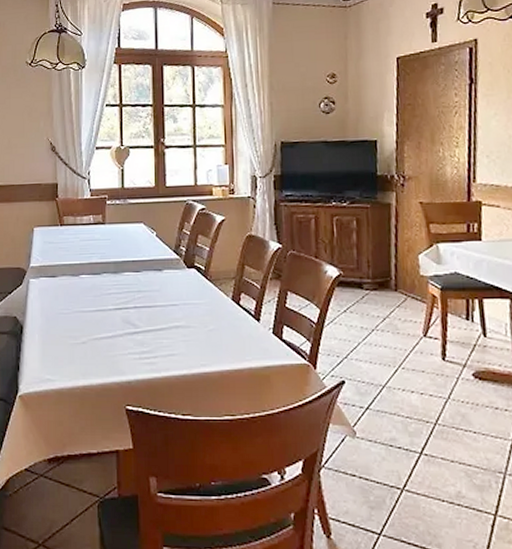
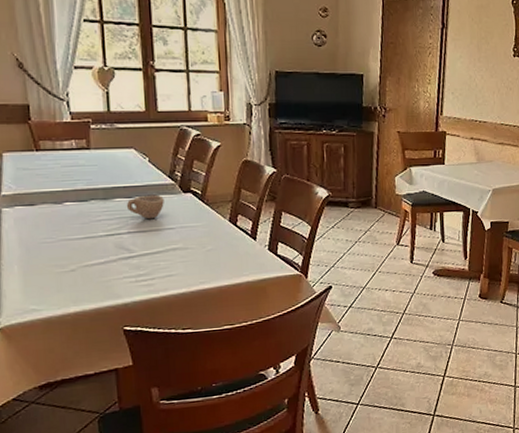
cup: none [134,269,169,295] -> present [126,194,164,220]

